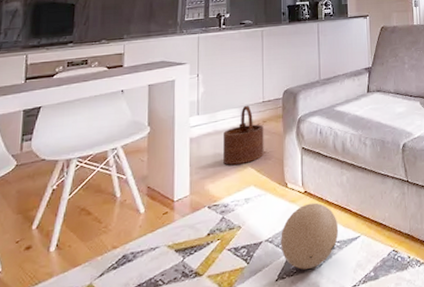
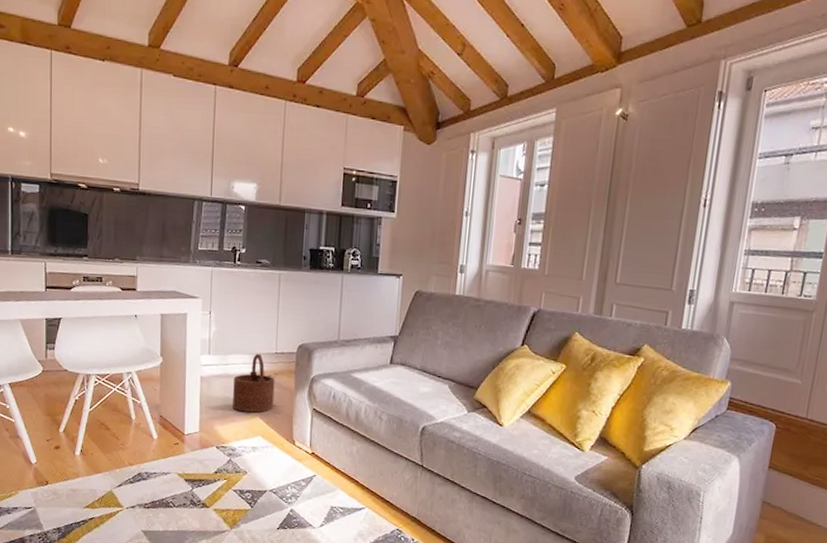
ball: present [281,202,339,270] -> none [284,465,344,526]

